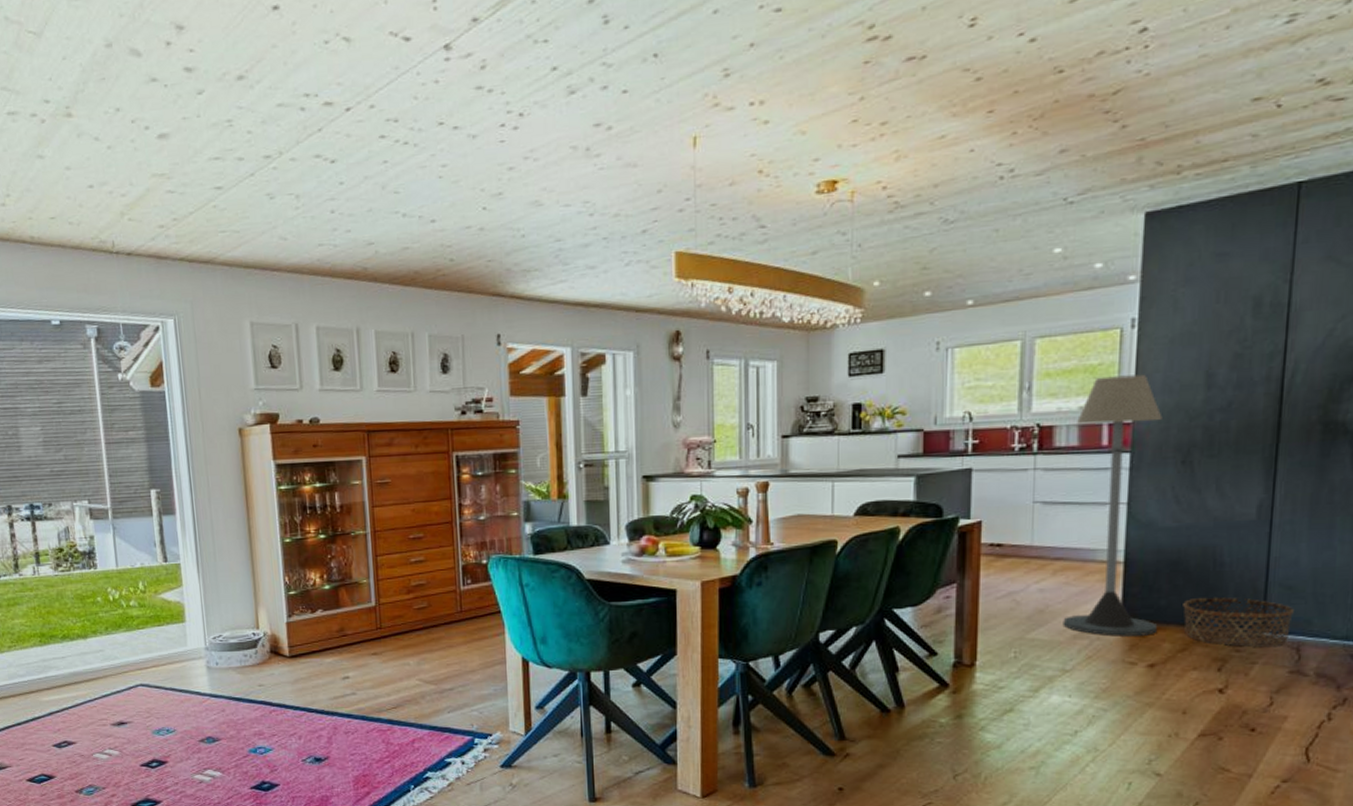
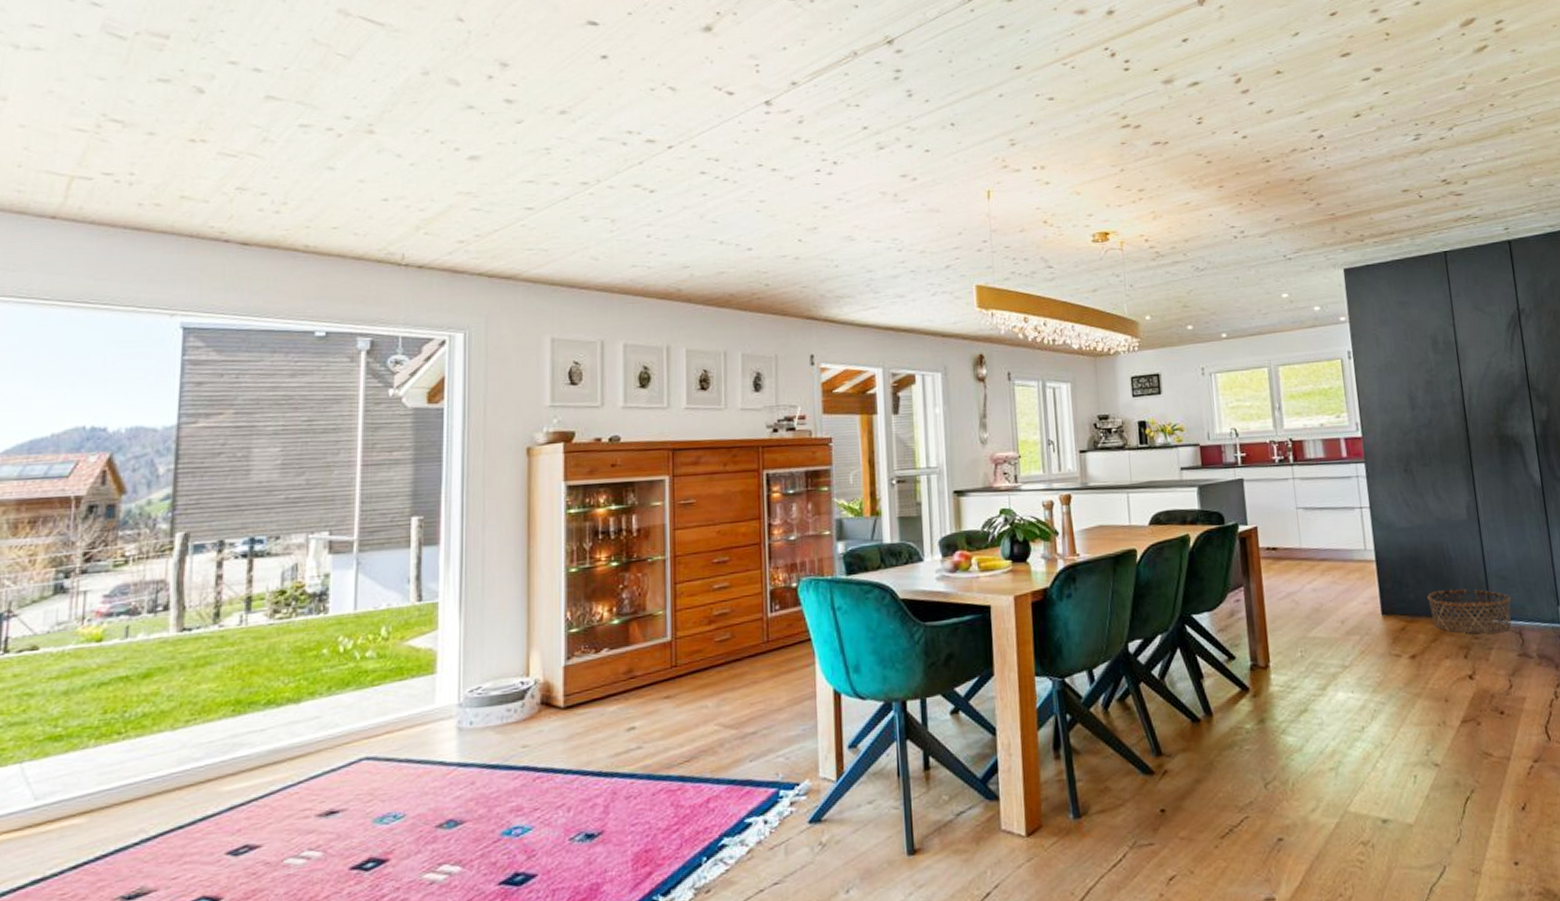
floor lamp: present [1063,374,1162,637] -> none [1320,397,1411,631]

